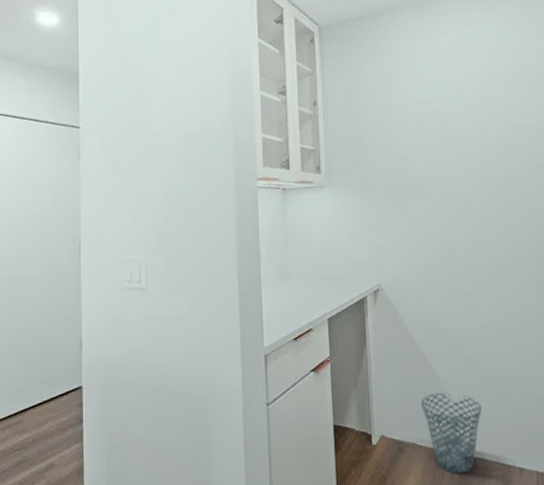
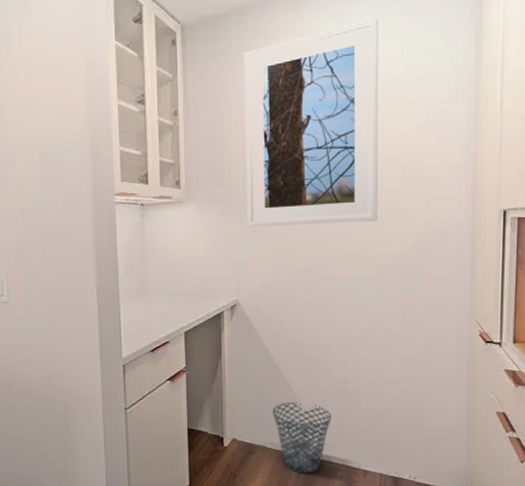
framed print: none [376,24,510,211] -> present [244,18,379,227]

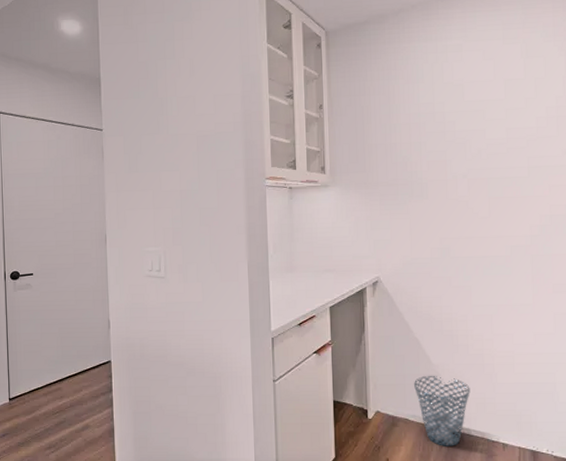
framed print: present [244,18,379,227] -> none [381,27,506,209]

